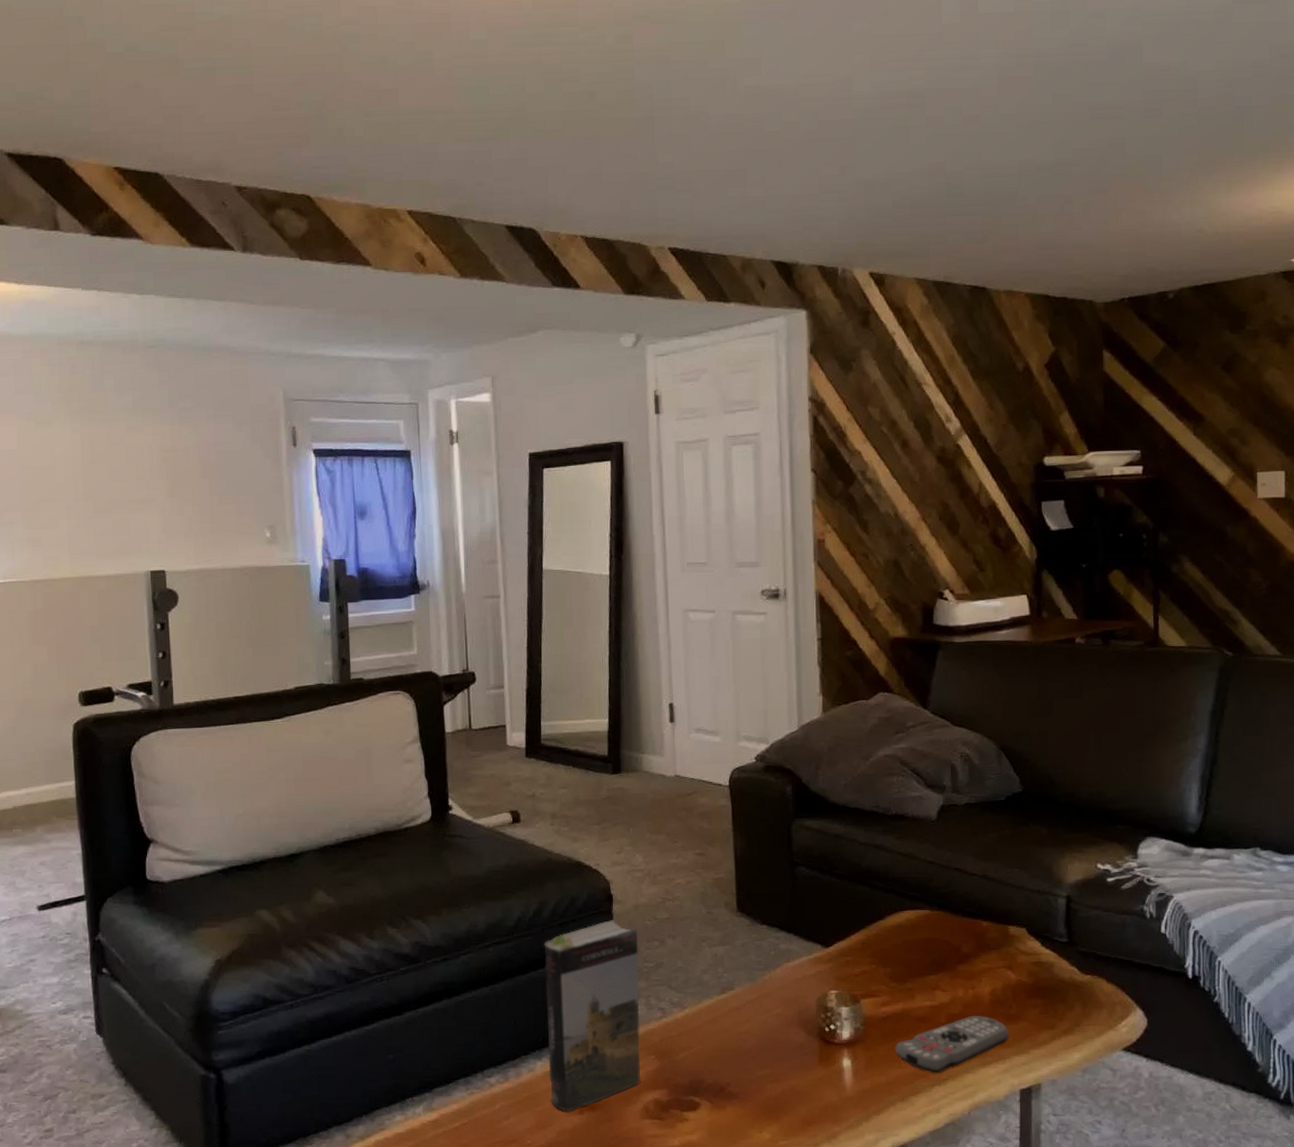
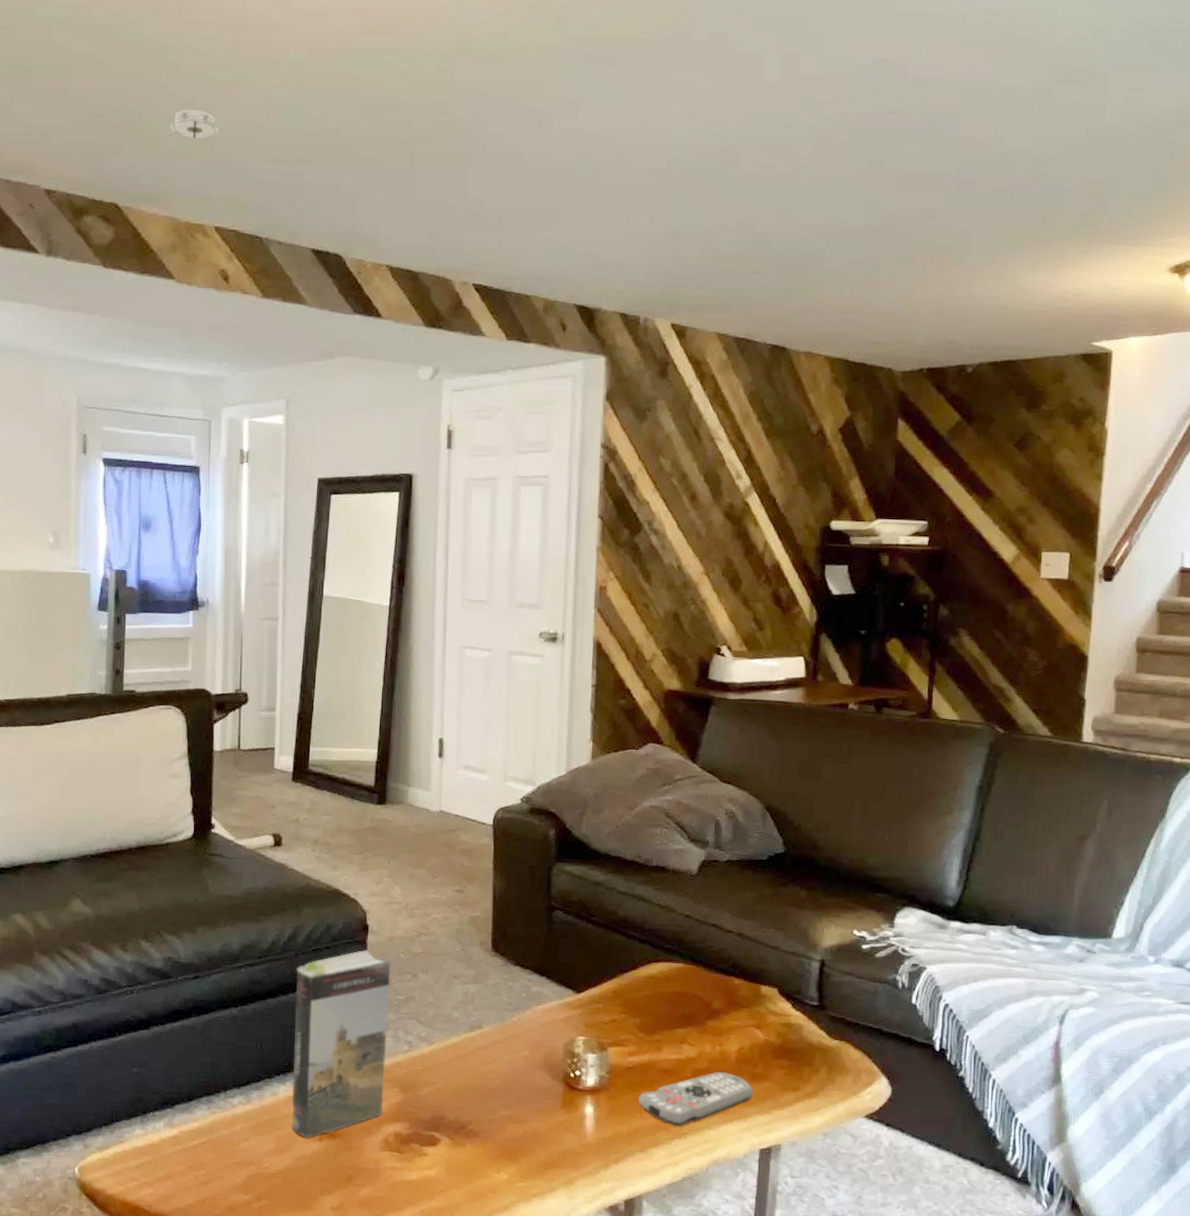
smoke detector: none [354,96,405,125] -> present [168,110,220,138]

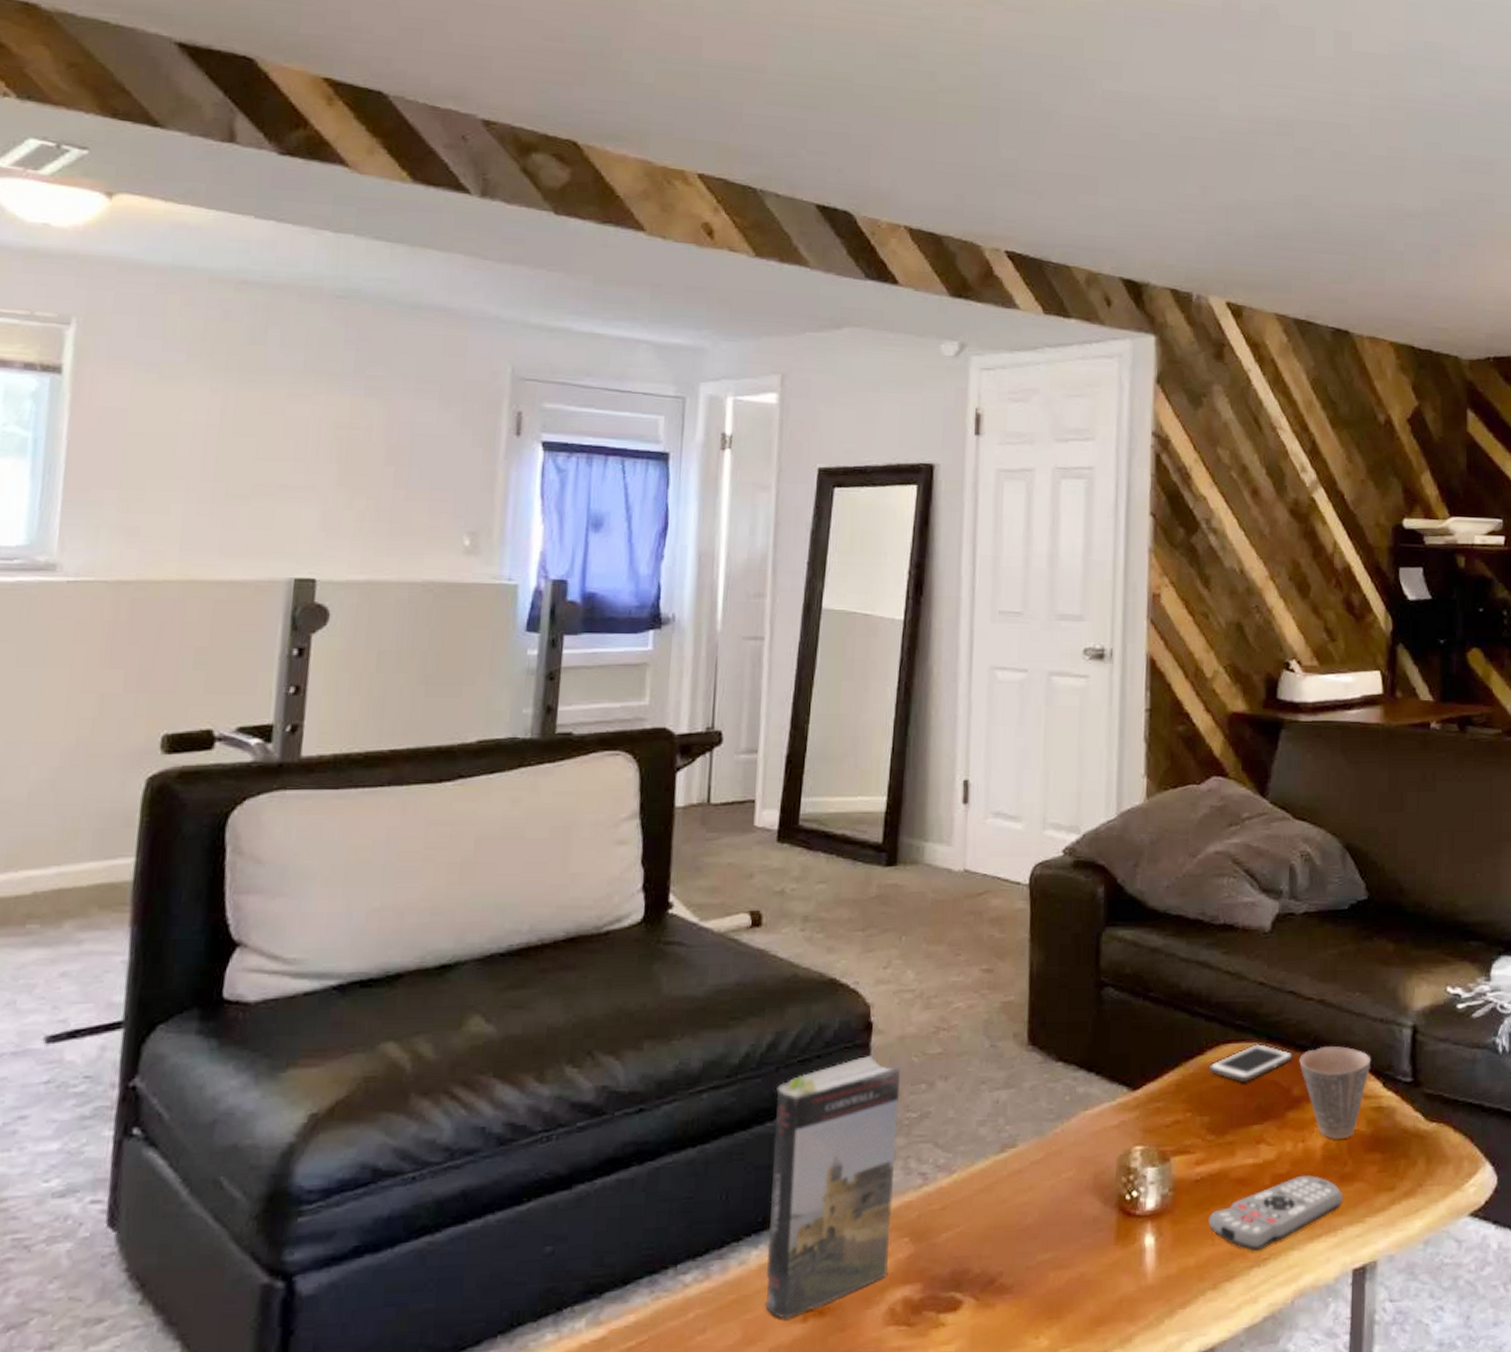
smoke detector: present [168,110,220,138] -> none [644,41,708,74]
cell phone: none [641,964,714,995] -> present [1208,1043,1293,1083]
cup: none [719,971,783,1046] -> present [1299,1046,1371,1139]

